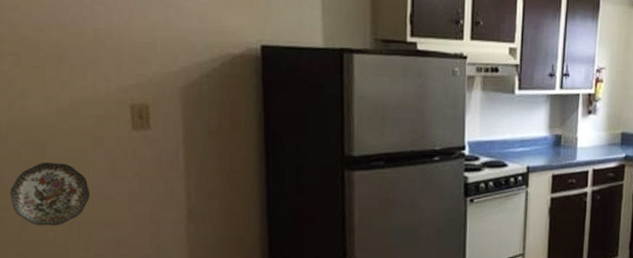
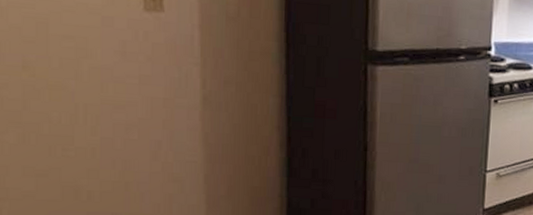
decorative plate: present [10,162,90,226] -> none [10,39,97,107]

